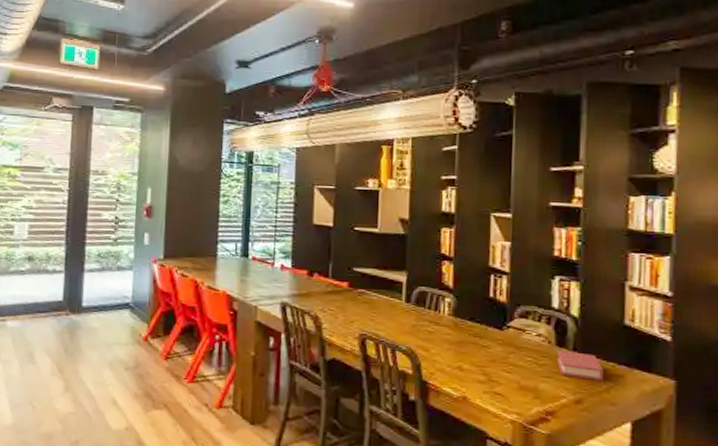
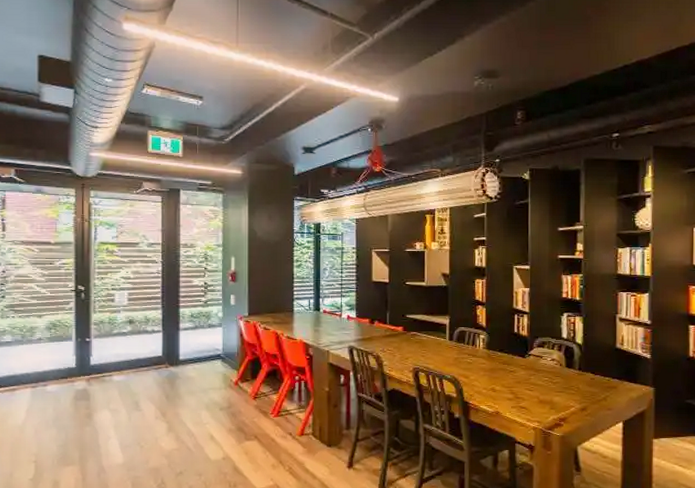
book: present [556,350,603,381] -> none [566,371,601,392]

